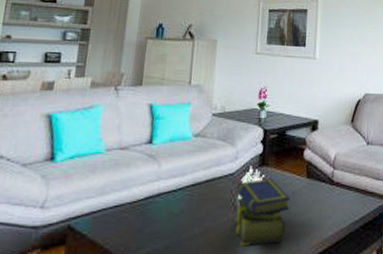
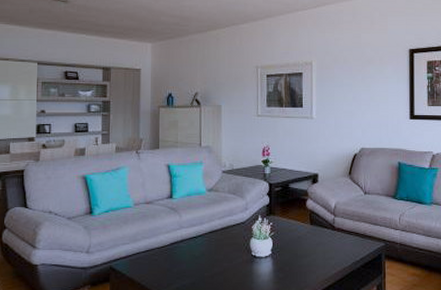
stack of books: present [234,178,291,247] -> none [248,225,297,283]

